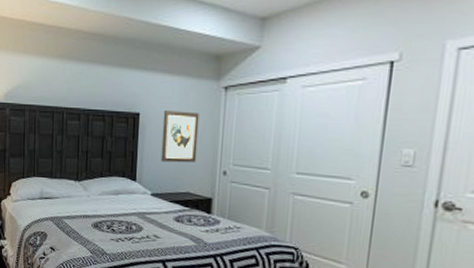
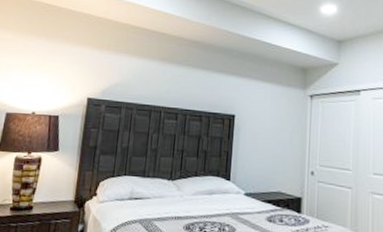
wall art: present [160,109,200,163] -> none [254,113,289,163]

